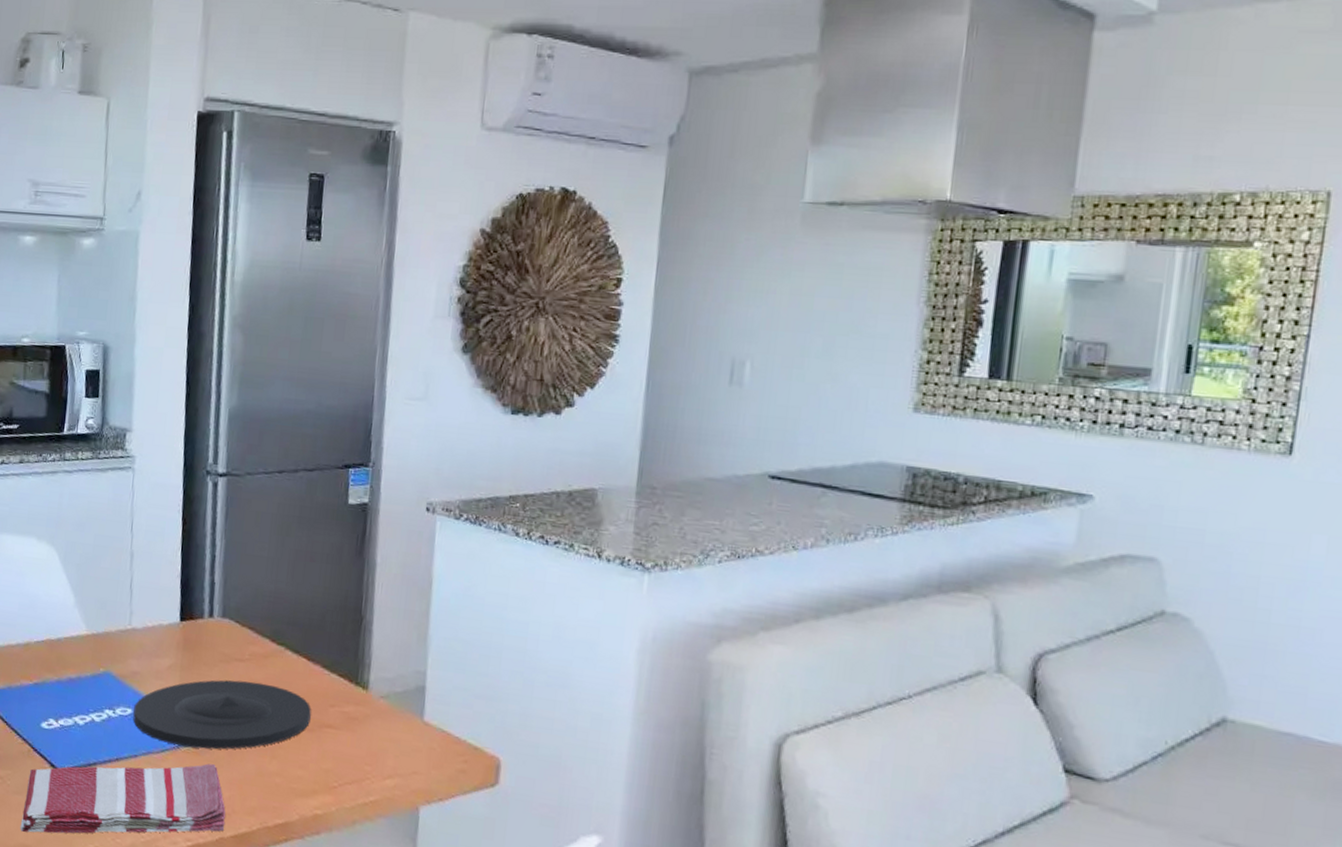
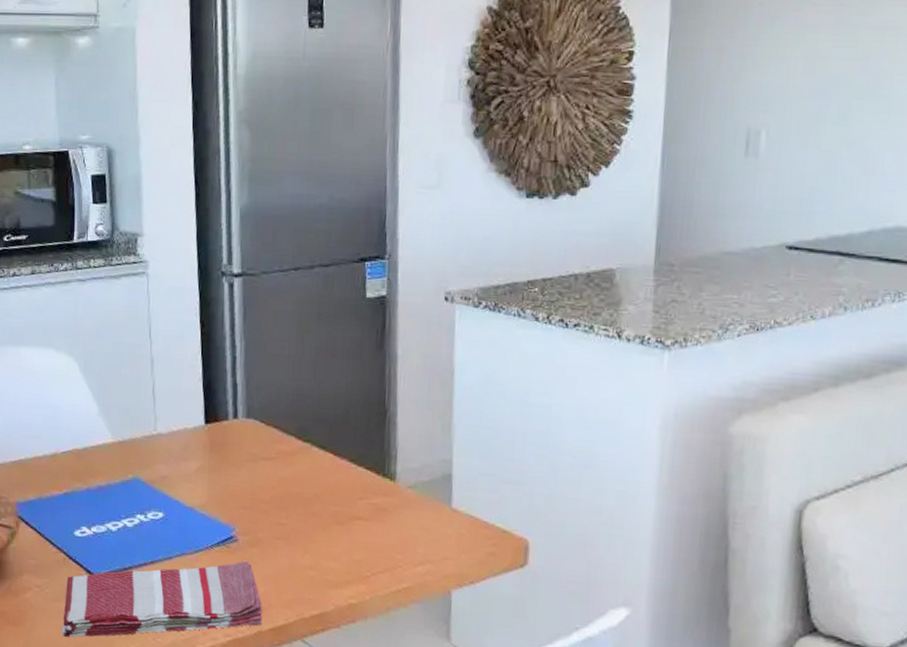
plate: present [133,680,311,750] -> none [165,478,341,547]

